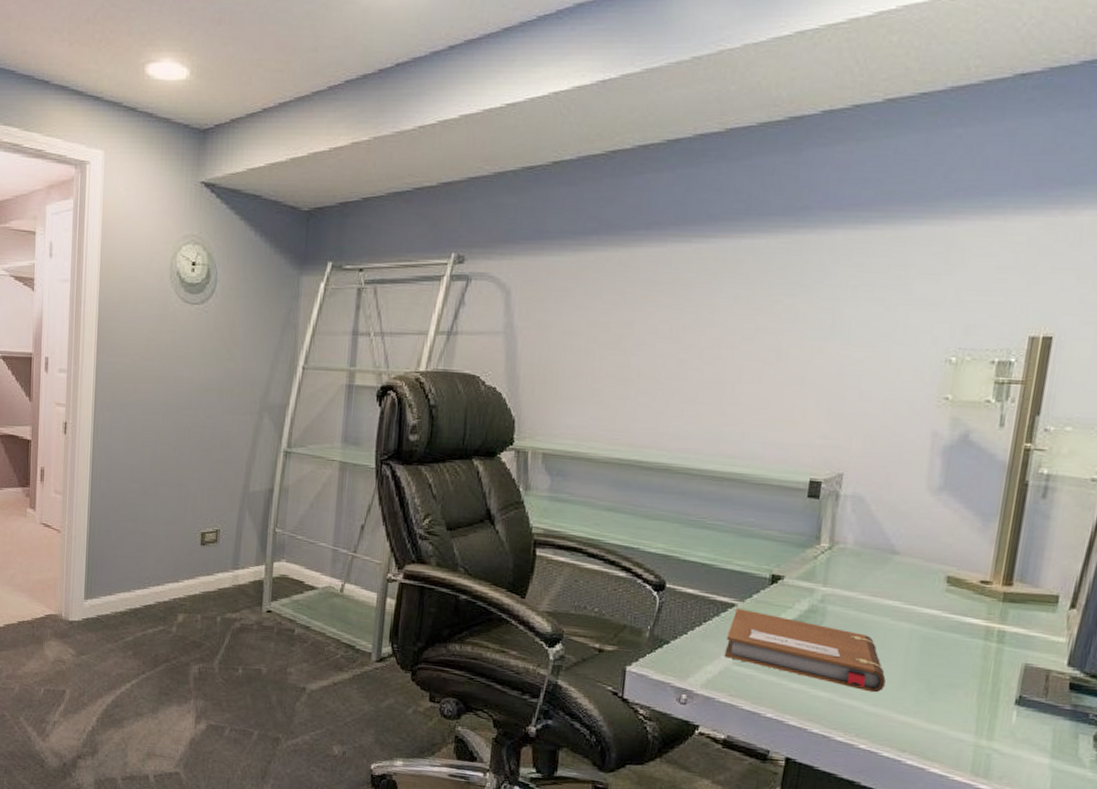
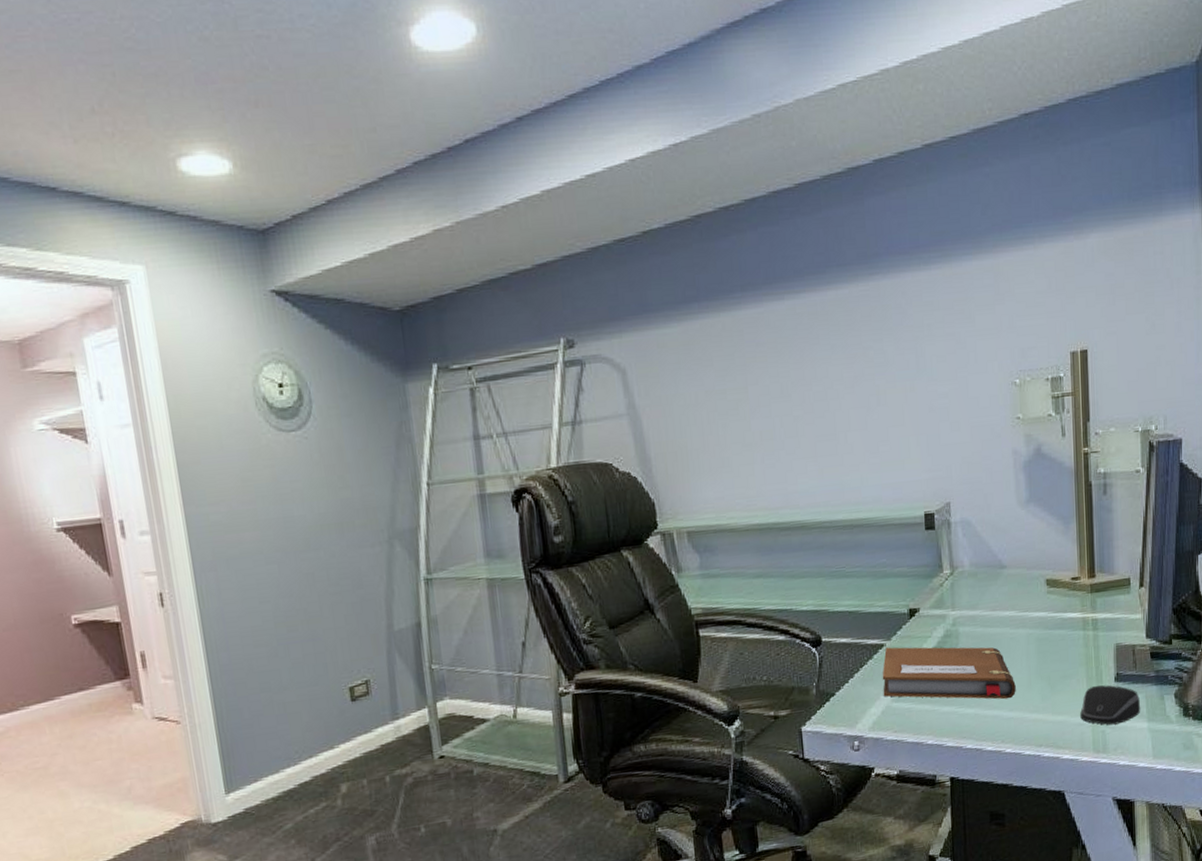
computer mouse: none [961,703,1045,752] -> present [1080,685,1141,725]

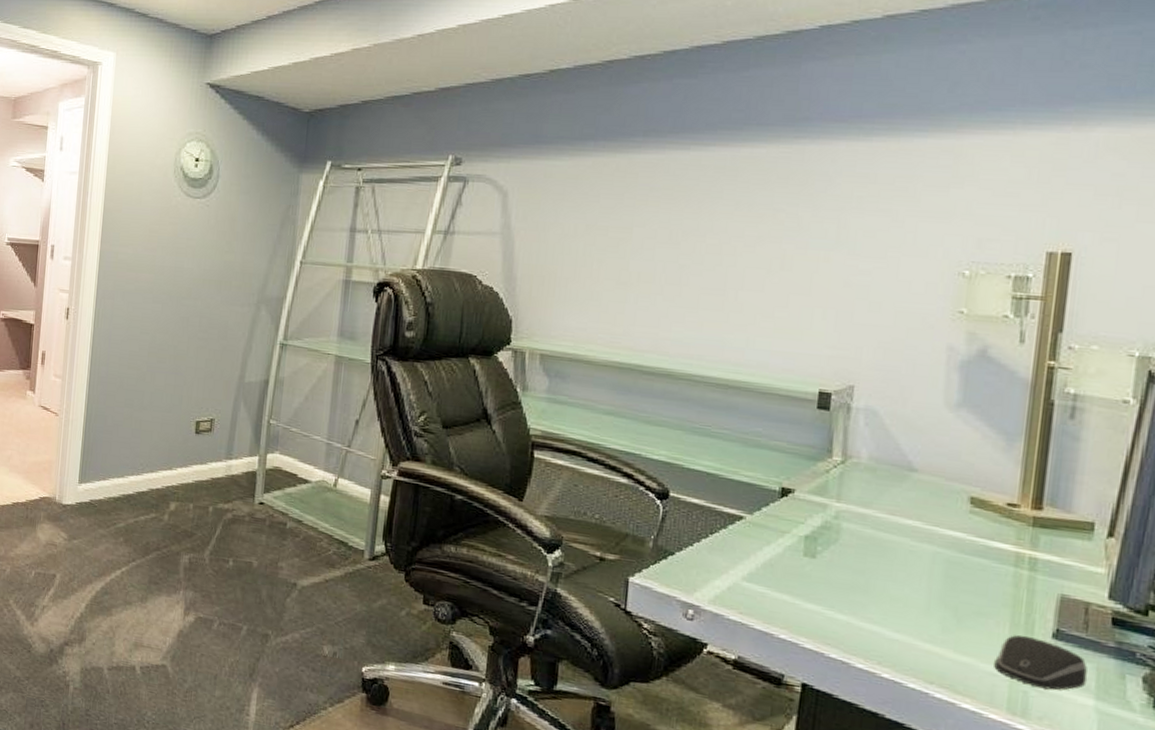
notebook: present [882,647,1016,700] -> none [733,521,908,618]

